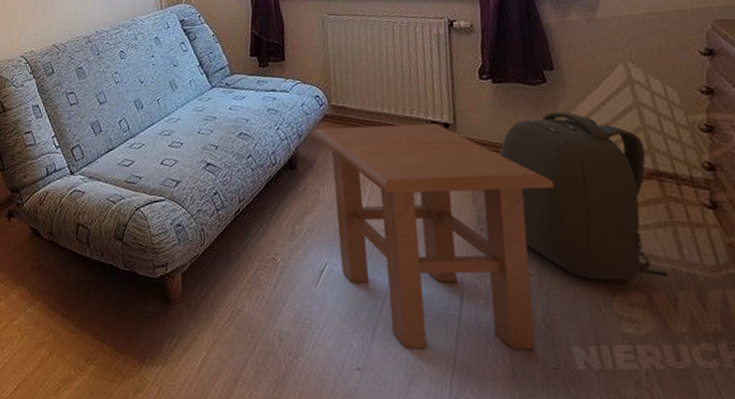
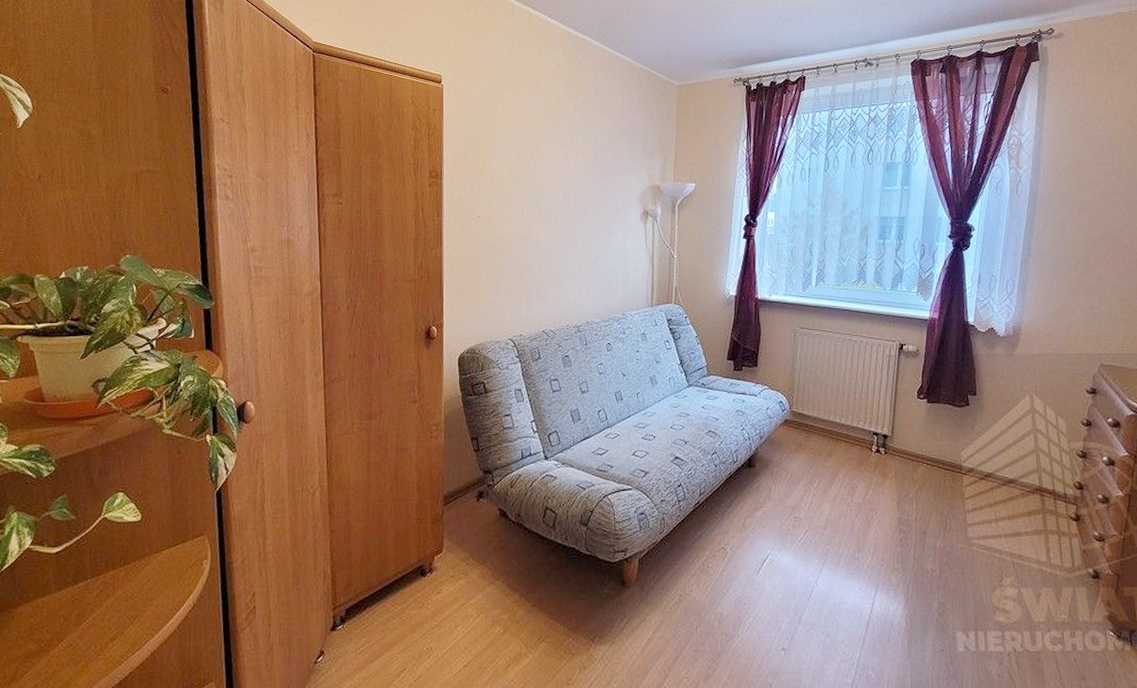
side table: present [312,123,555,351] -> none [772,431,963,635]
backpack: present [499,111,668,281] -> none [924,431,1036,578]

